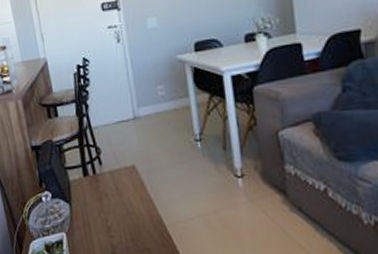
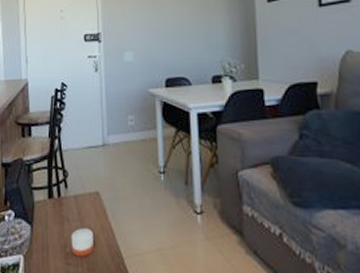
candle: none [111,201,135,230] -> present [71,228,93,258]

